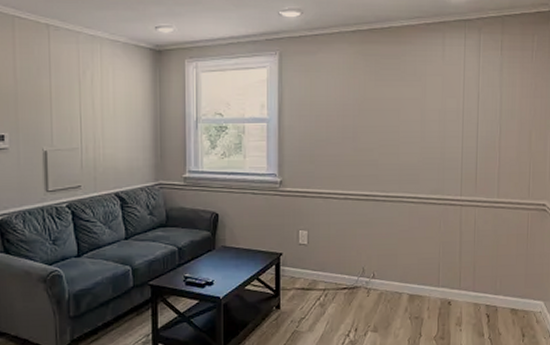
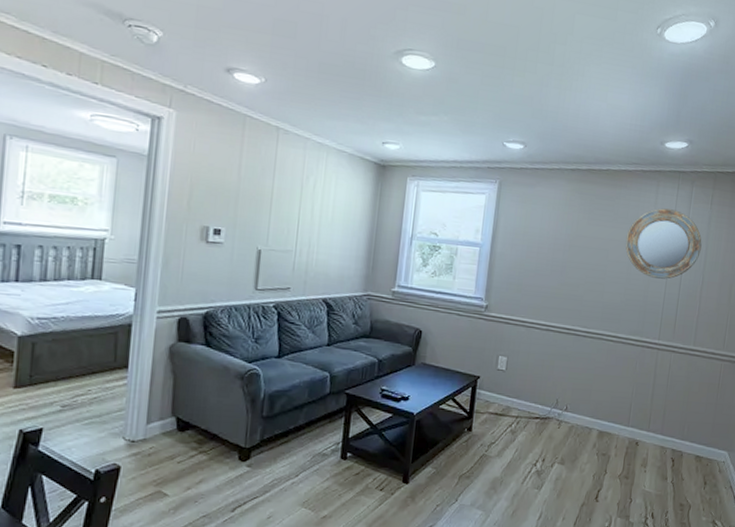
home mirror: none [416,60,496,133] -> present [625,208,702,279]

